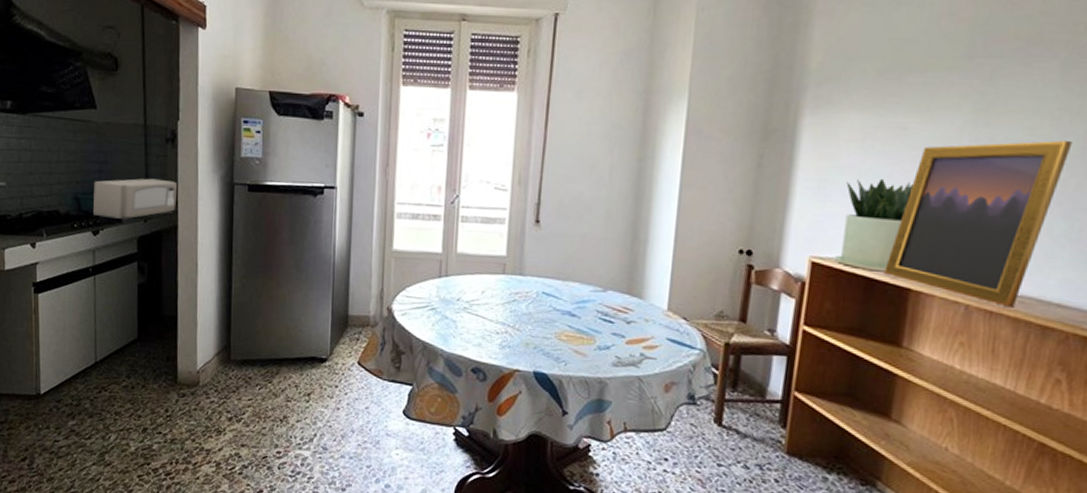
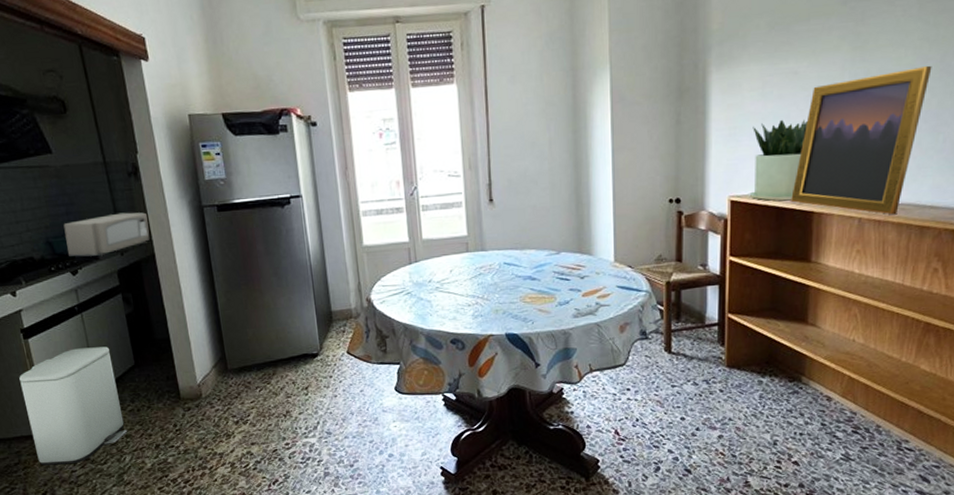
pedal bin: none [22,311,118,433] -> present [19,346,128,466]

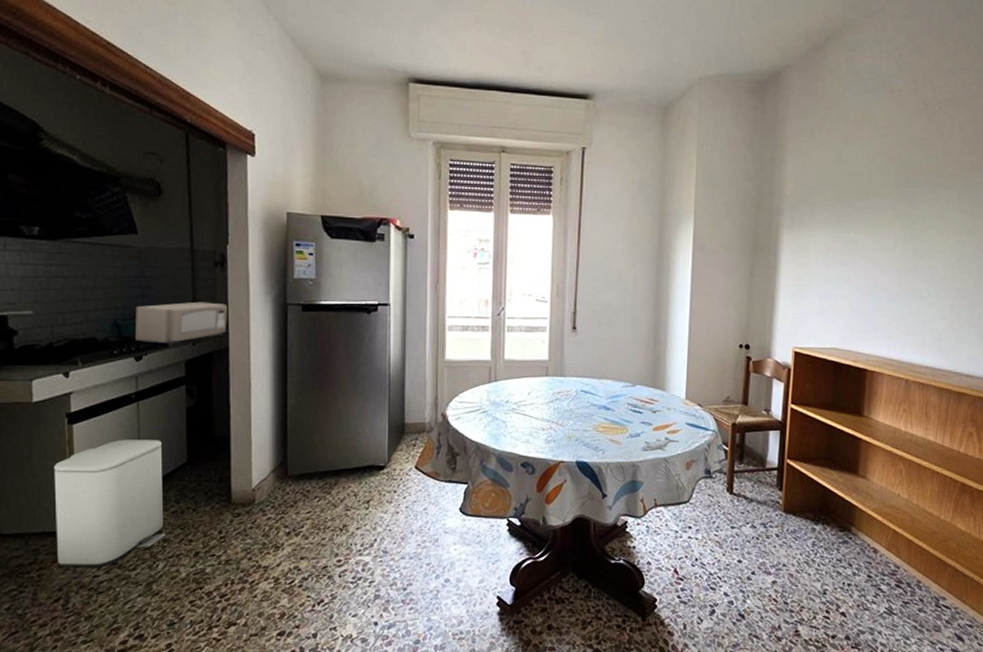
planter: present [749,119,808,201] -> none [811,282,864,357]
picture frame: present [791,65,932,215] -> none [848,249,969,380]

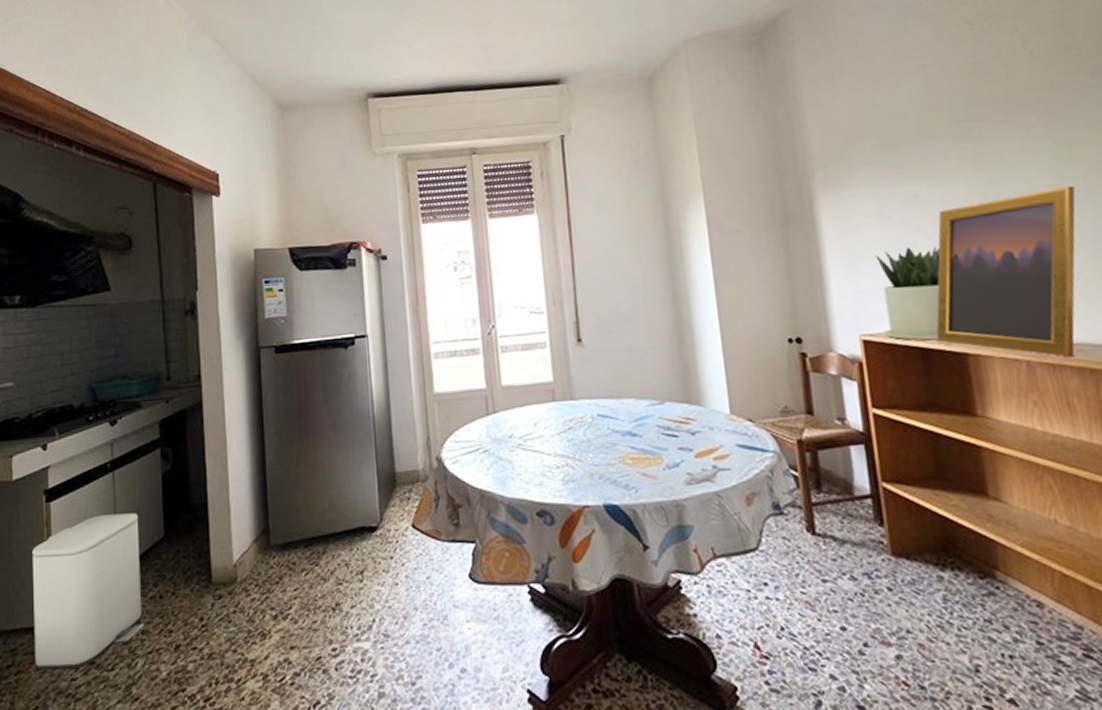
microwave: present [136,301,227,344] -> none [110,354,200,405]
planter: none [811,282,864,357] -> present [875,246,941,341]
picture frame: none [848,249,969,380] -> present [936,185,1076,358]

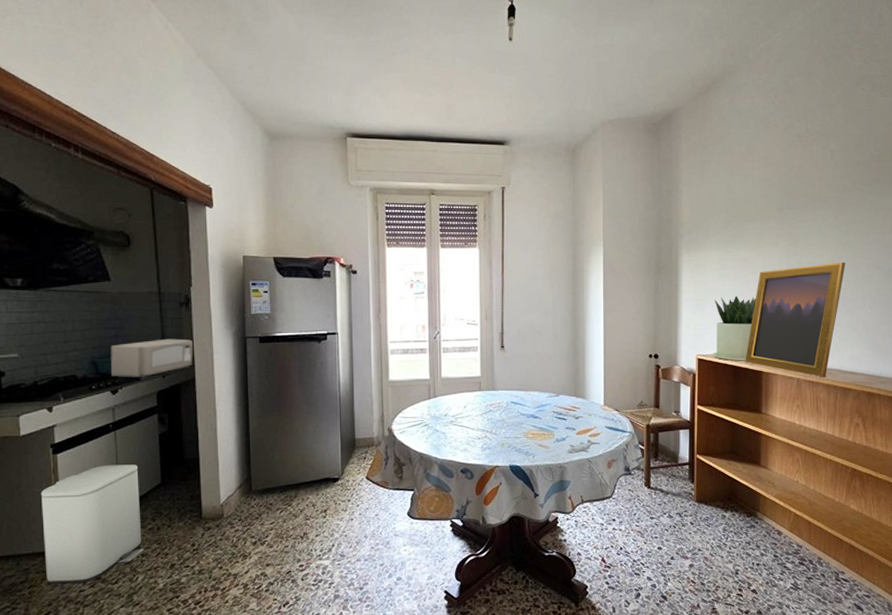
microwave: none [110,354,200,405] -> present [111,338,193,378]

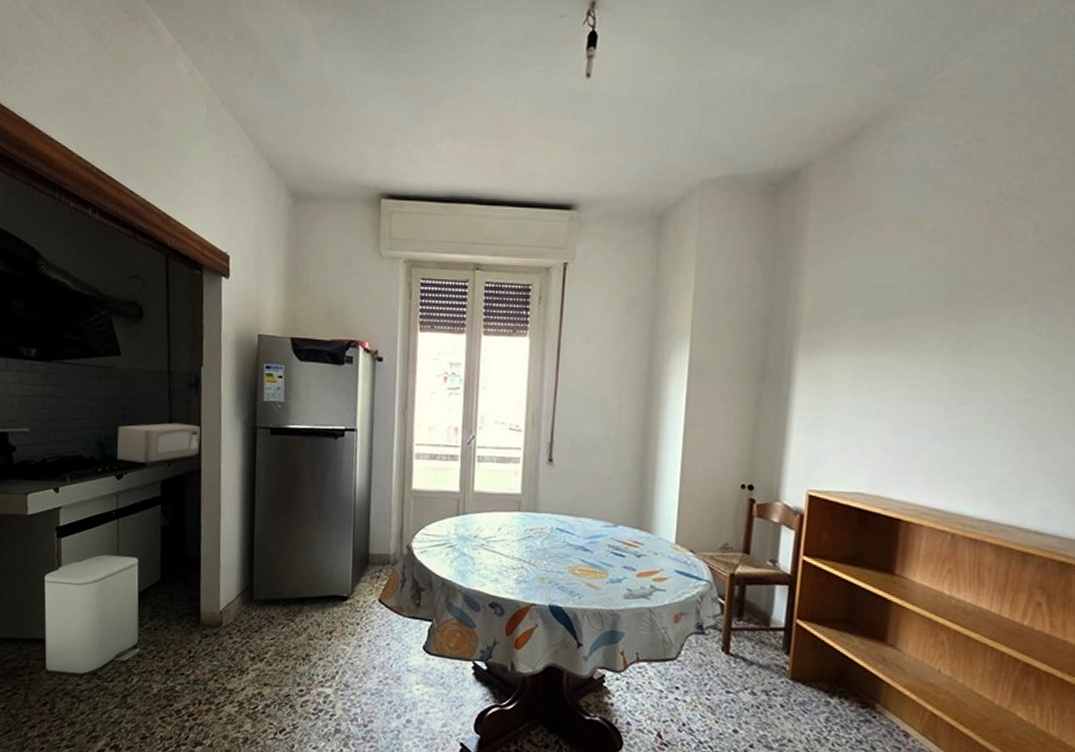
planter: present [712,295,756,361] -> none [829,415,900,504]
picture frame: present [745,262,846,378] -> none [876,378,1043,536]

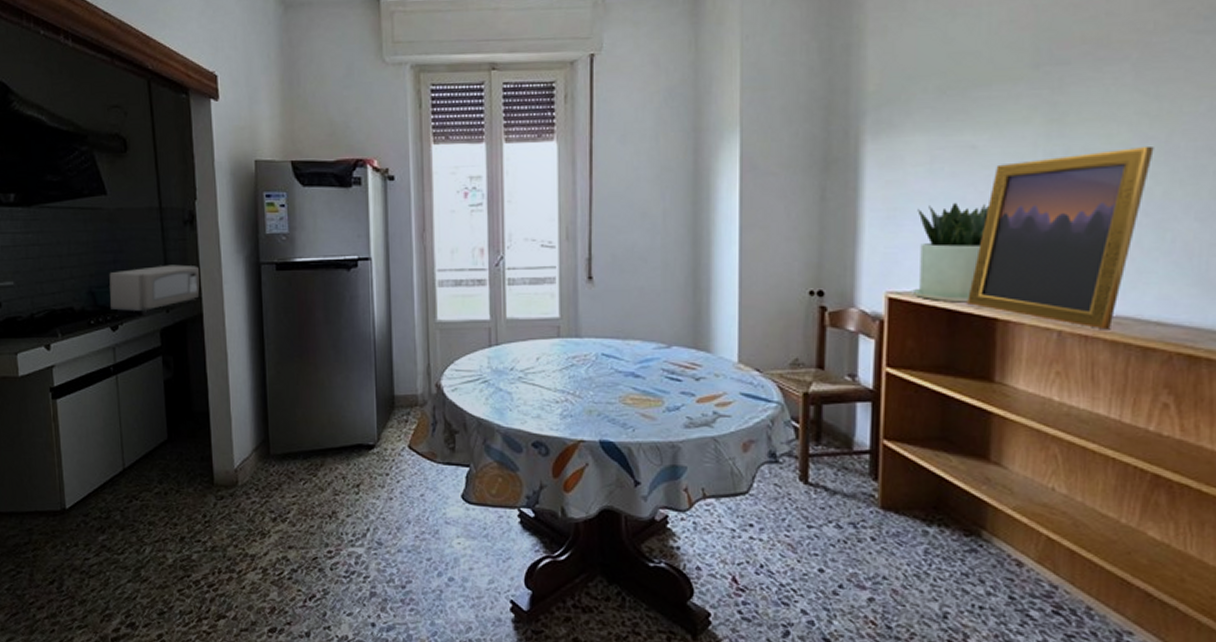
pedal bin: present [44,554,141,677] -> none [42,415,152,551]
planter: none [829,415,900,504] -> present [912,202,989,303]
picture frame: none [876,378,1043,536] -> present [967,145,1154,330]

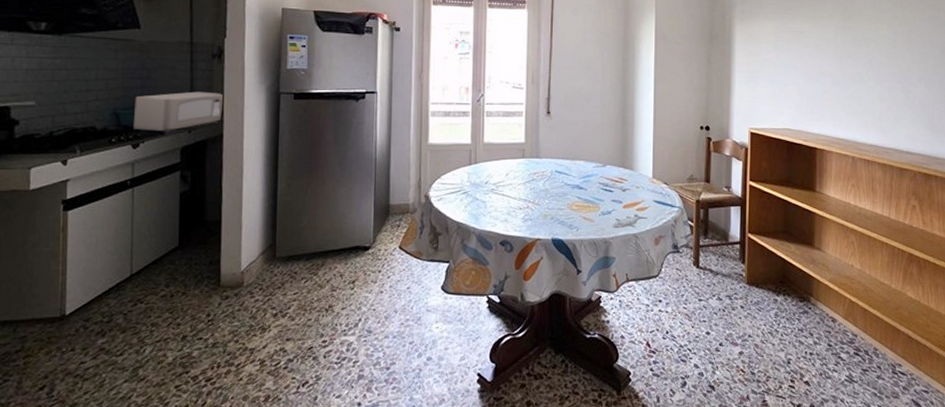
planter: present [912,202,989,303] -> none [765,68,810,137]
picture frame: present [967,145,1154,330] -> none [799,38,901,157]

